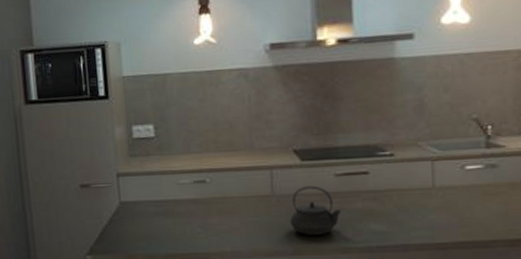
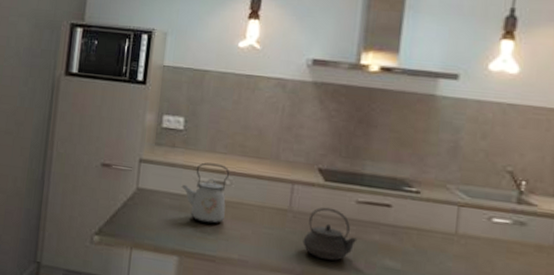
kettle: none [163,164,211,223] -> present [181,162,230,224]

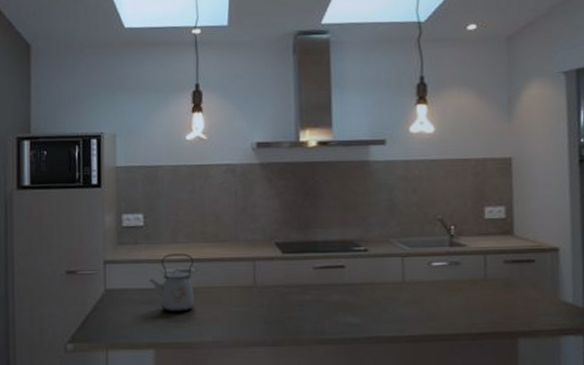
teapot: present [303,207,358,261] -> none [270,277,319,326]

